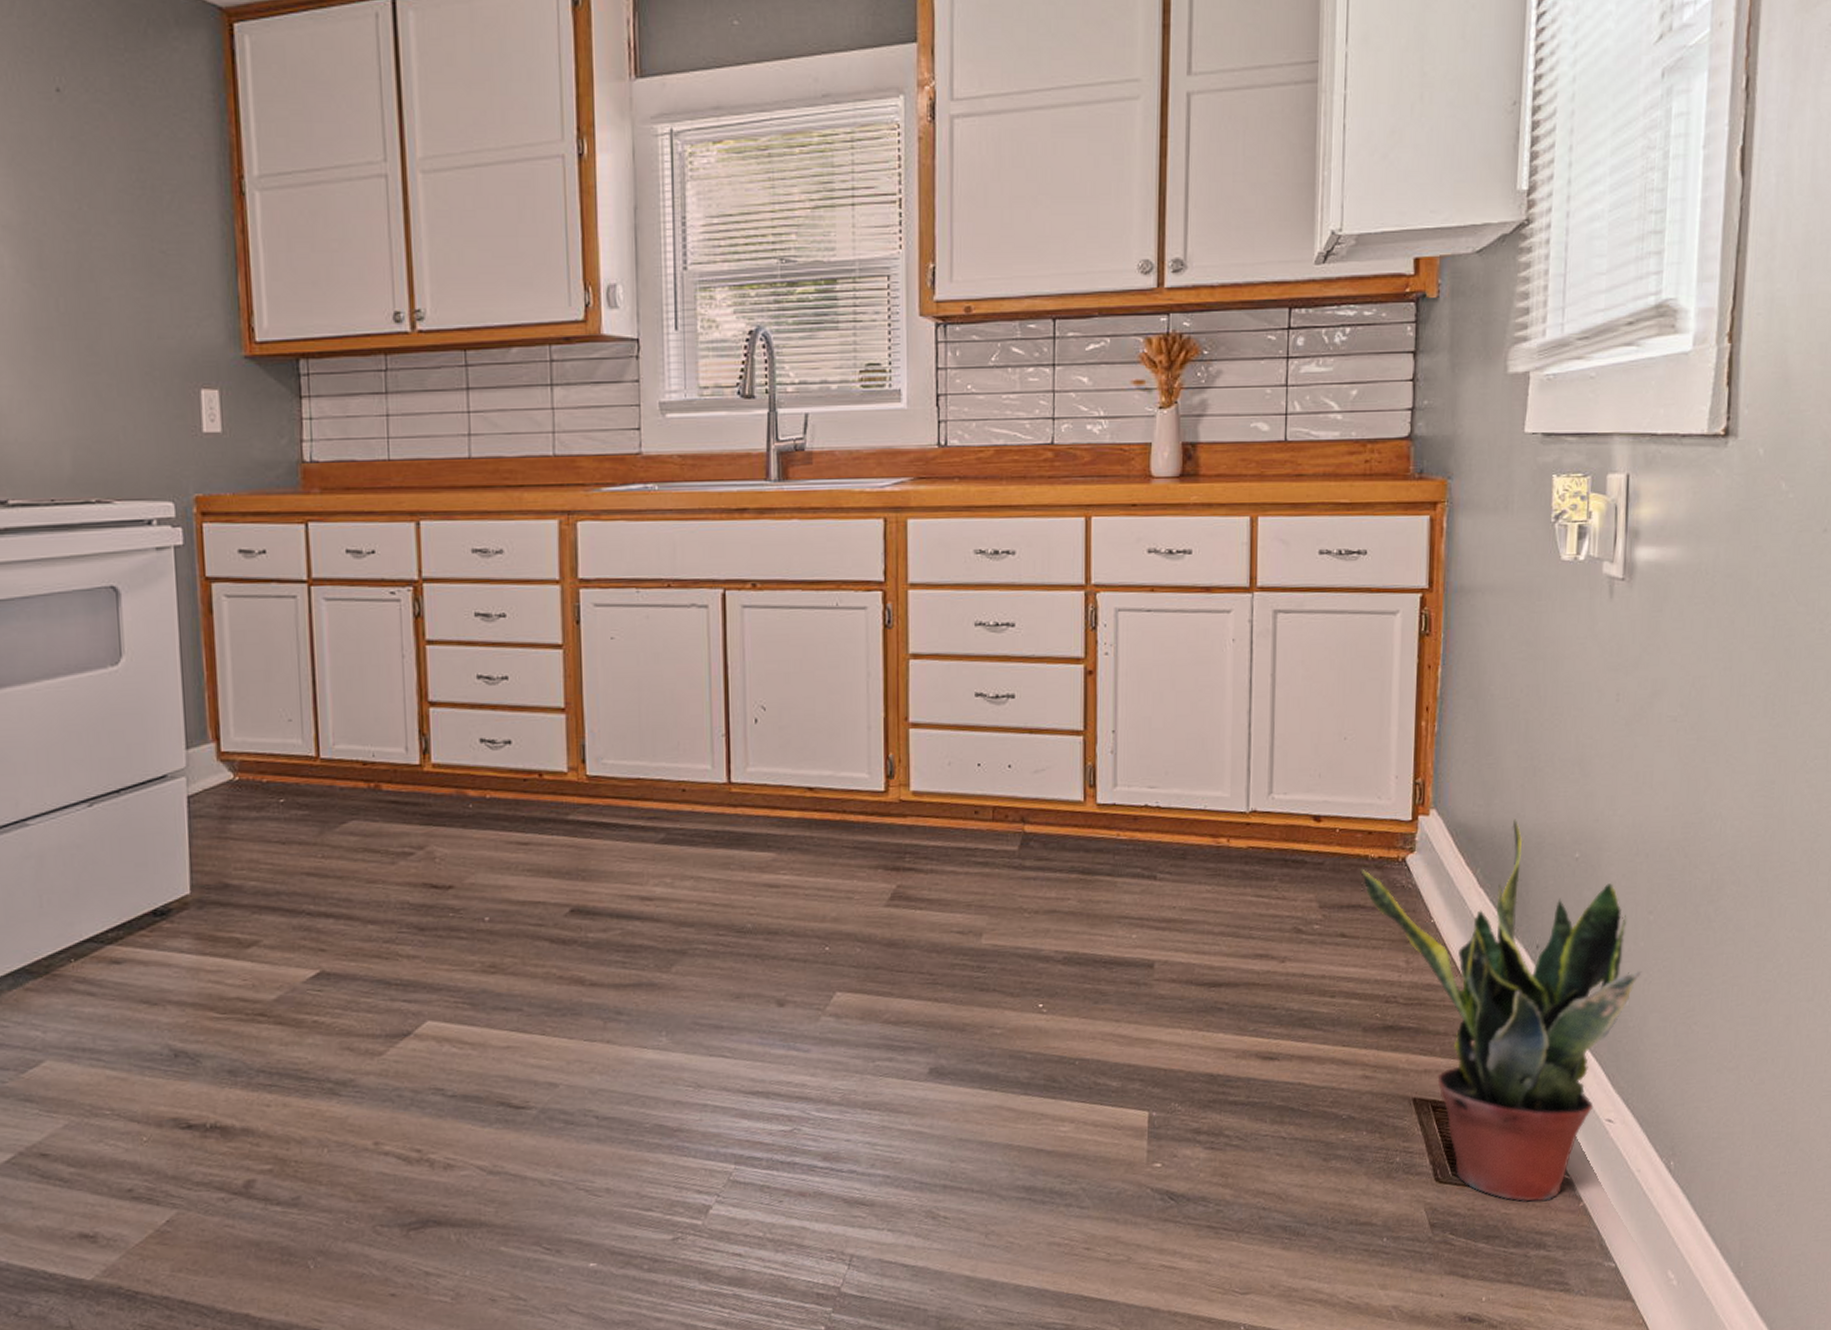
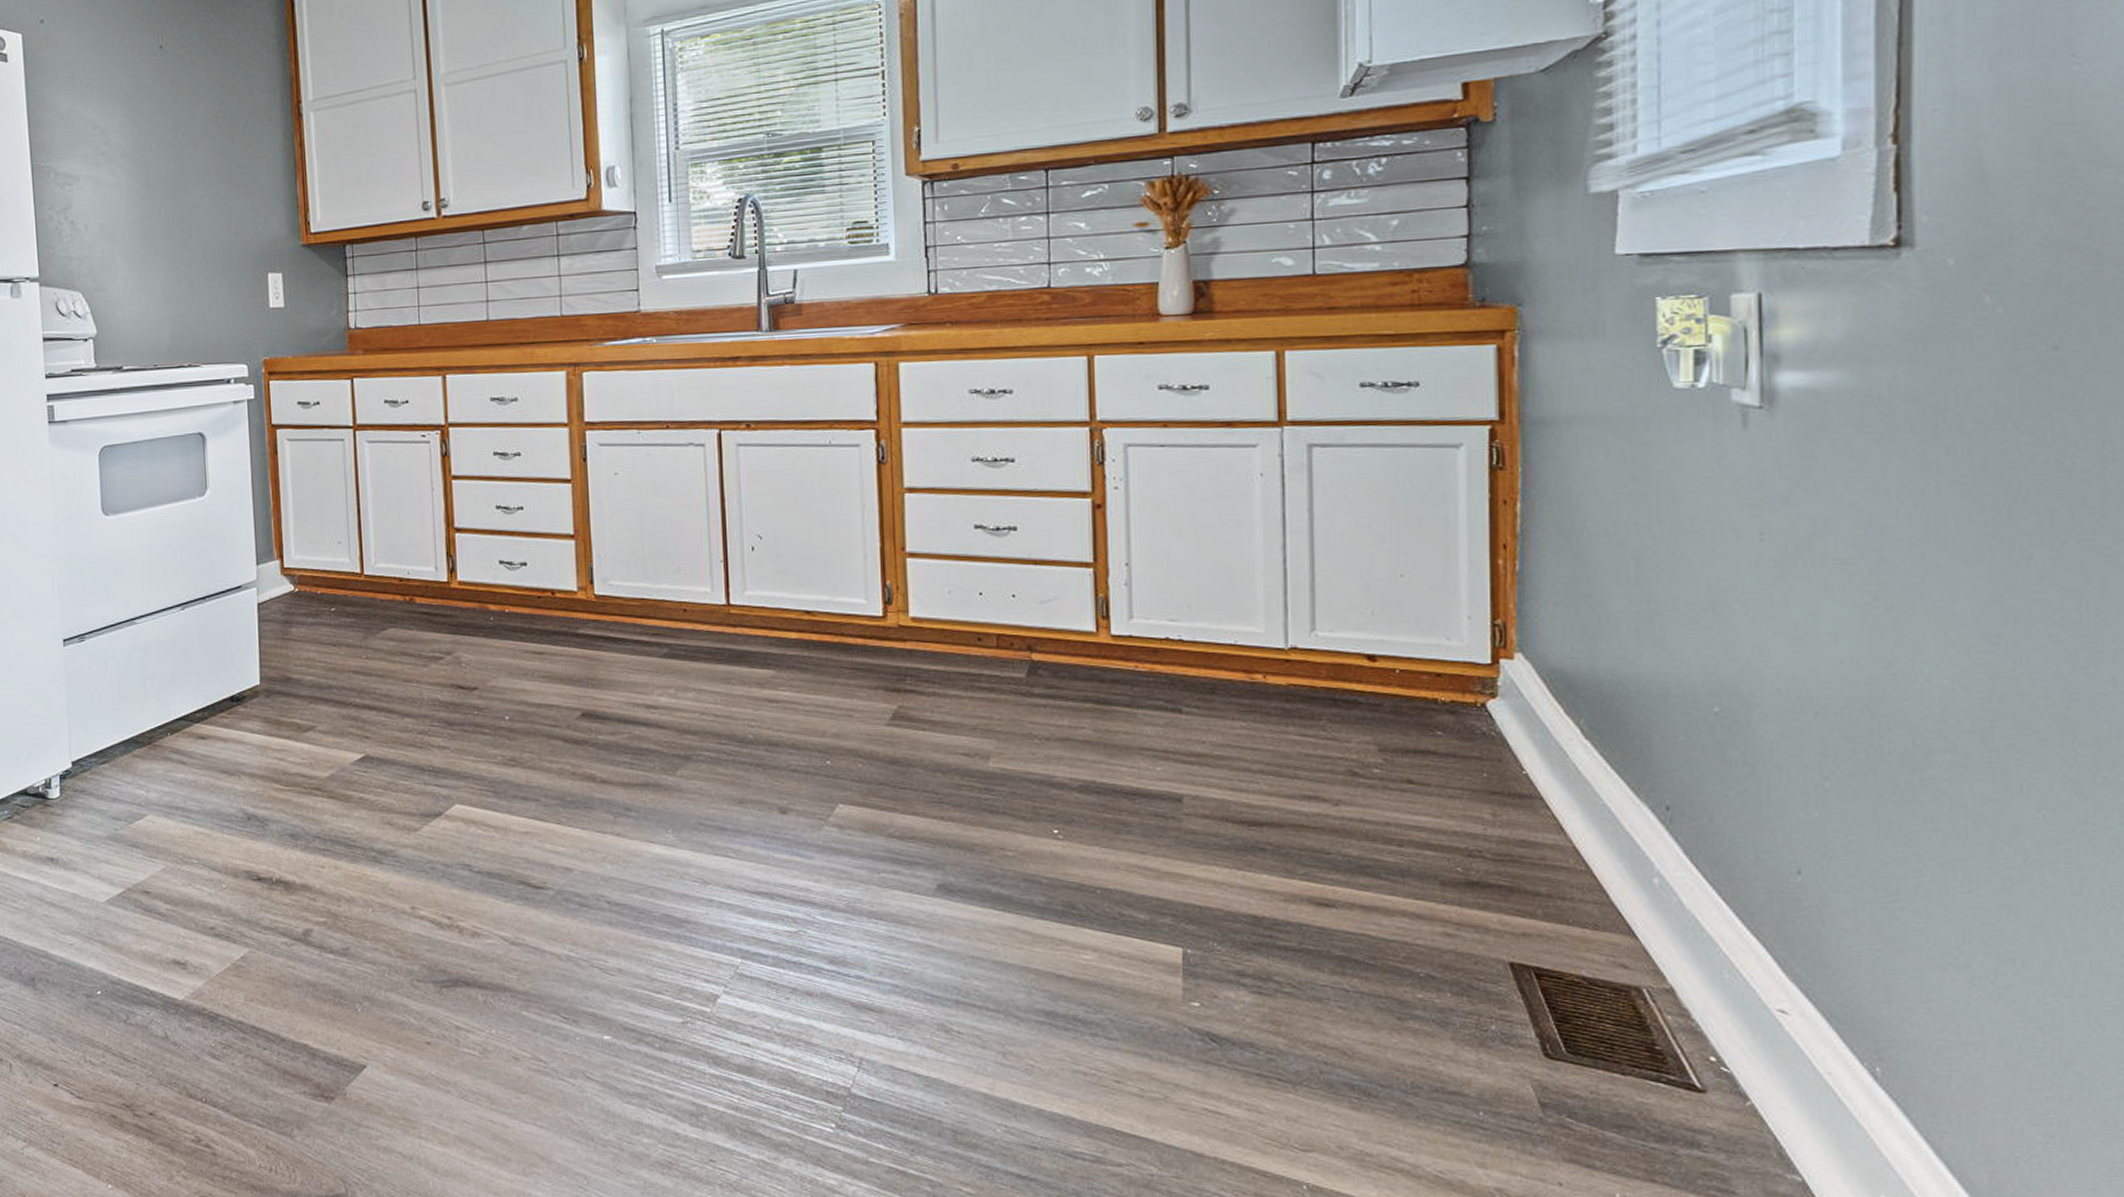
potted plant: present [1360,819,1642,1202] -> none [1428,667,1818,1095]

